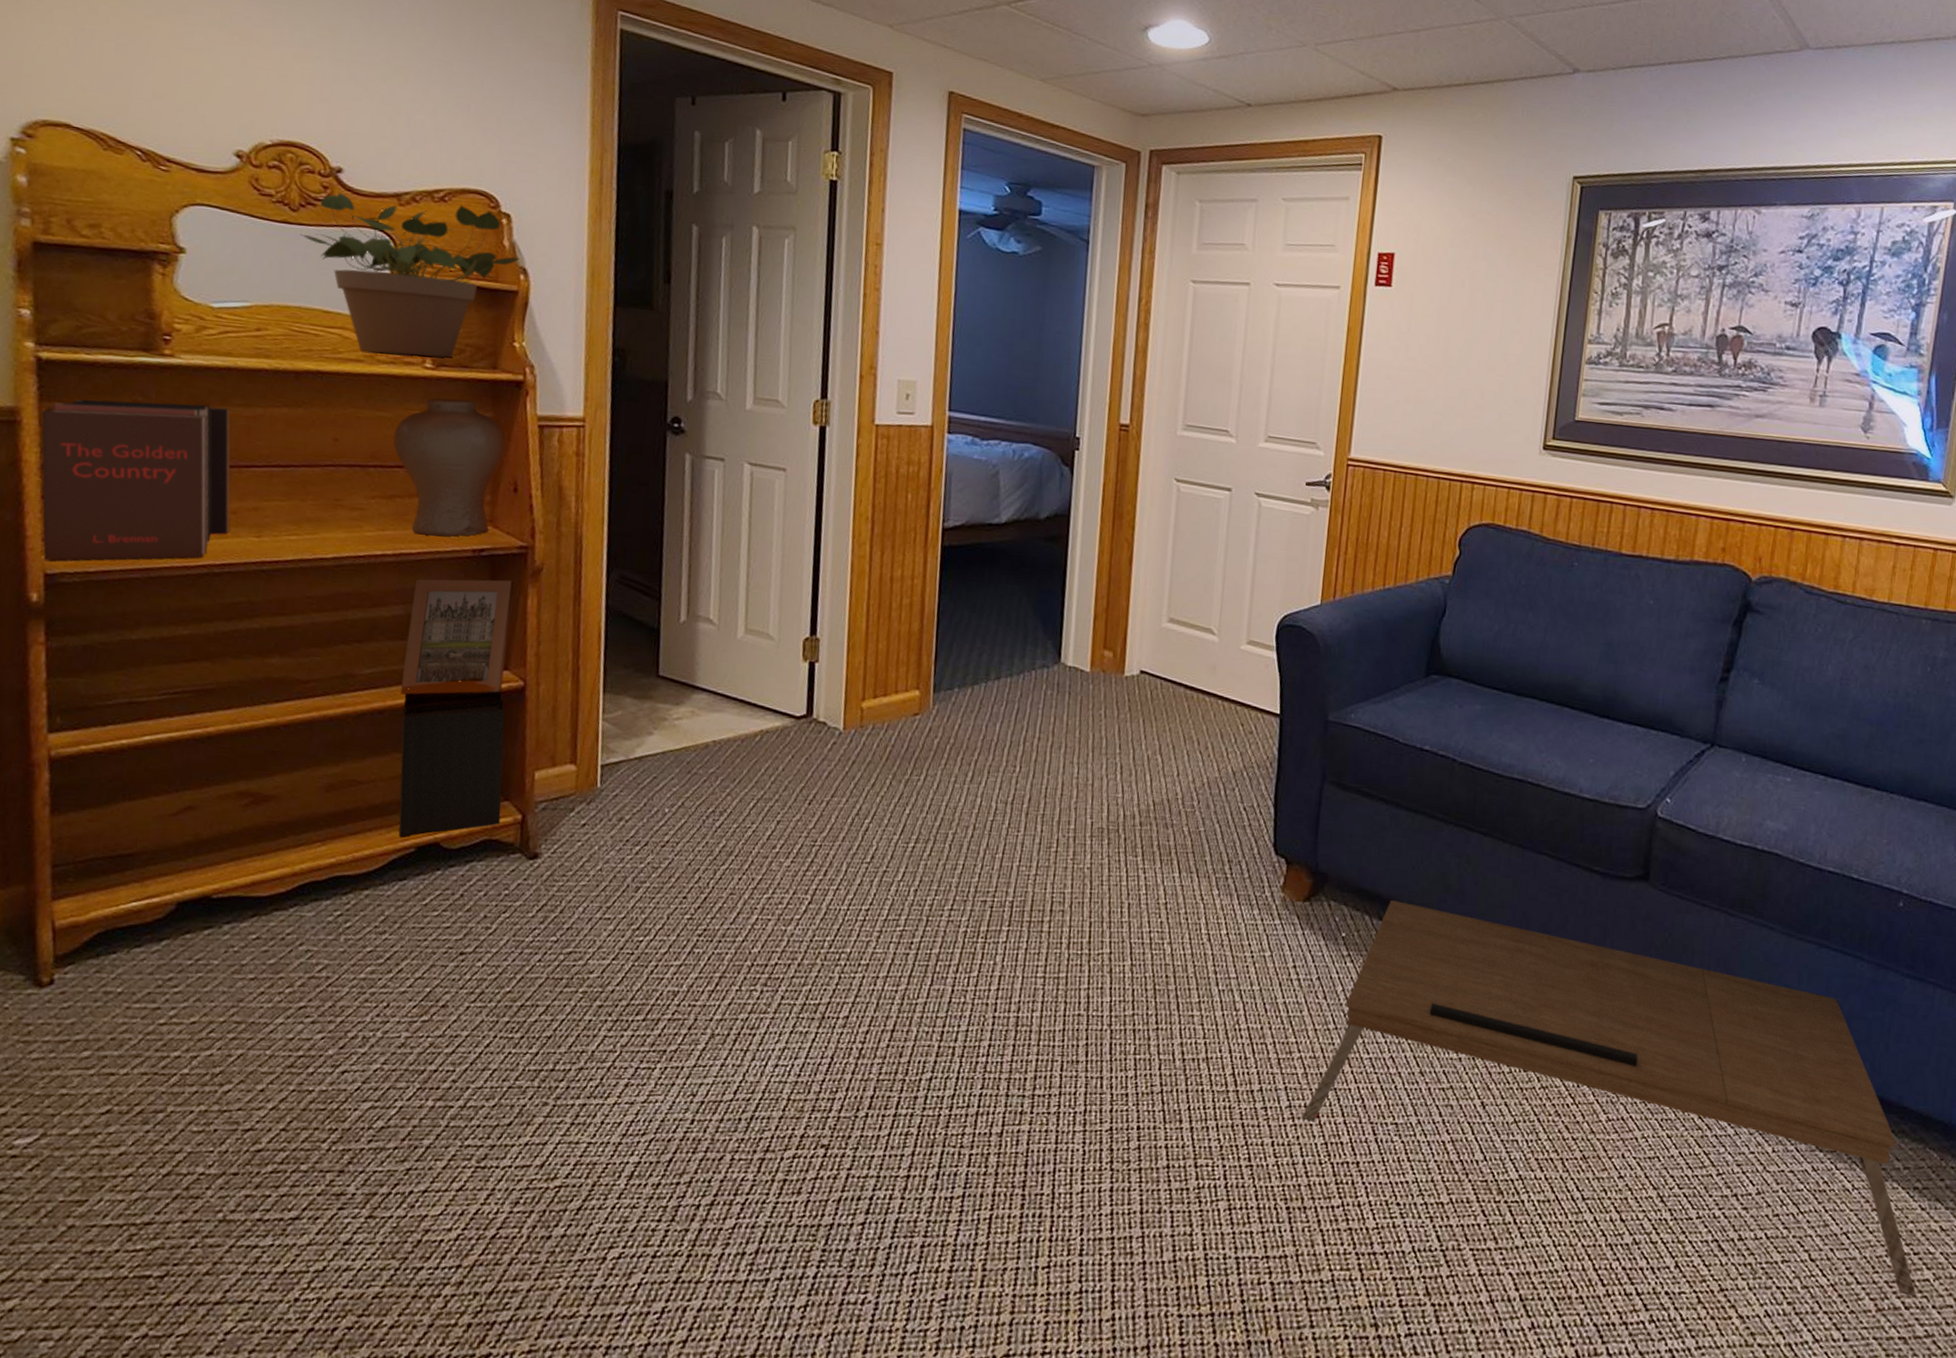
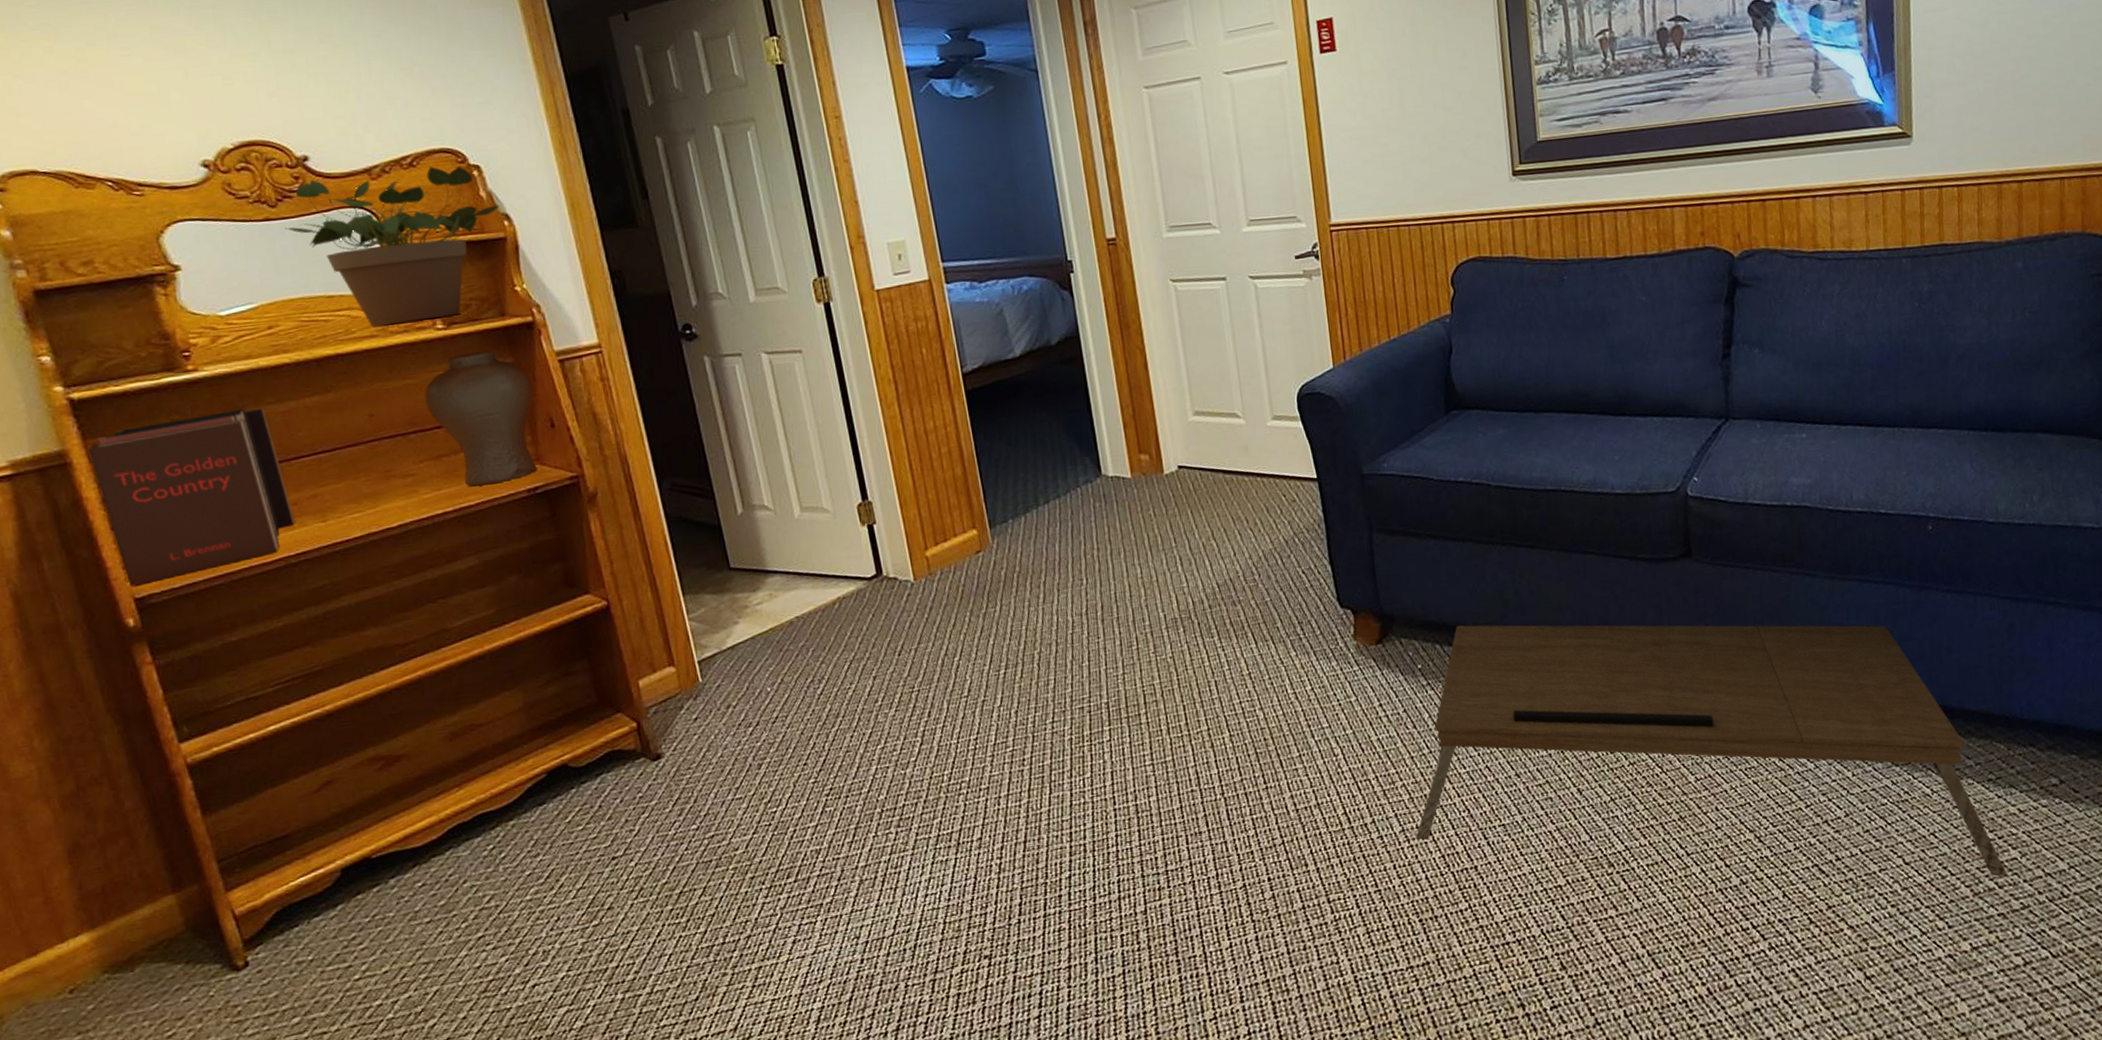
books: present [398,691,505,839] -> none [499,614,618,768]
picture frame: present [400,579,514,695] -> none [481,510,588,637]

